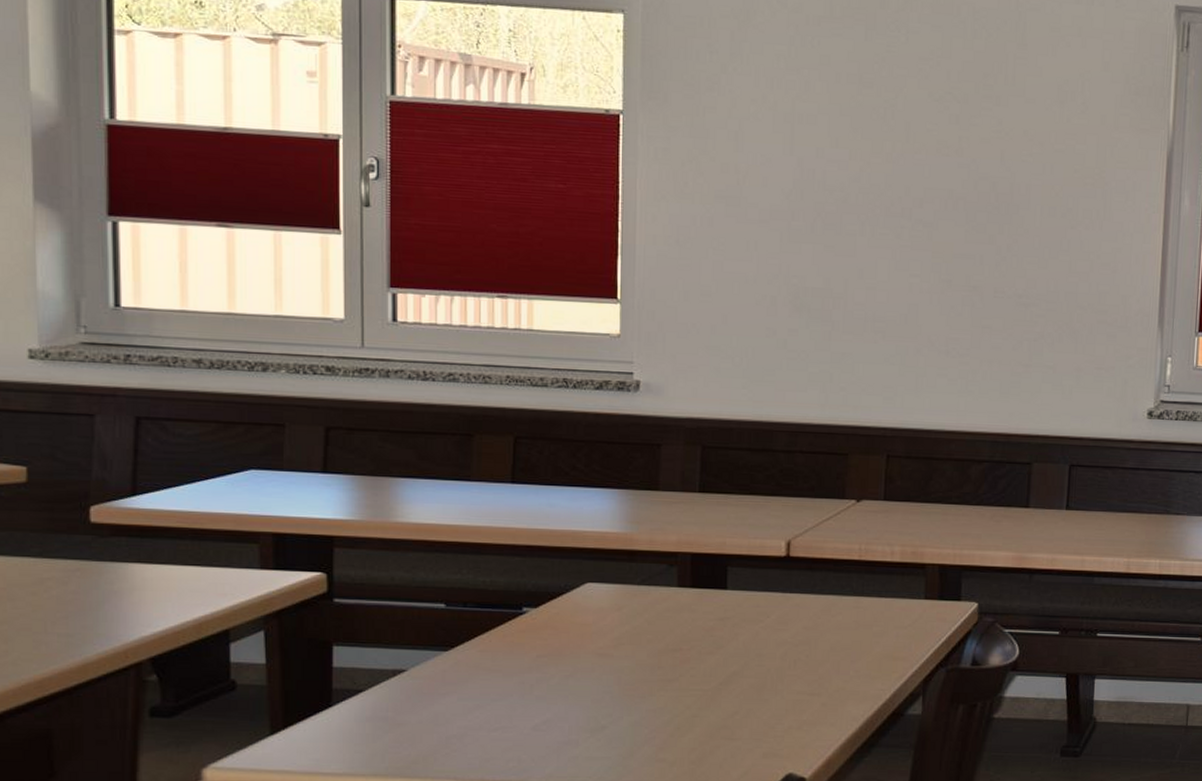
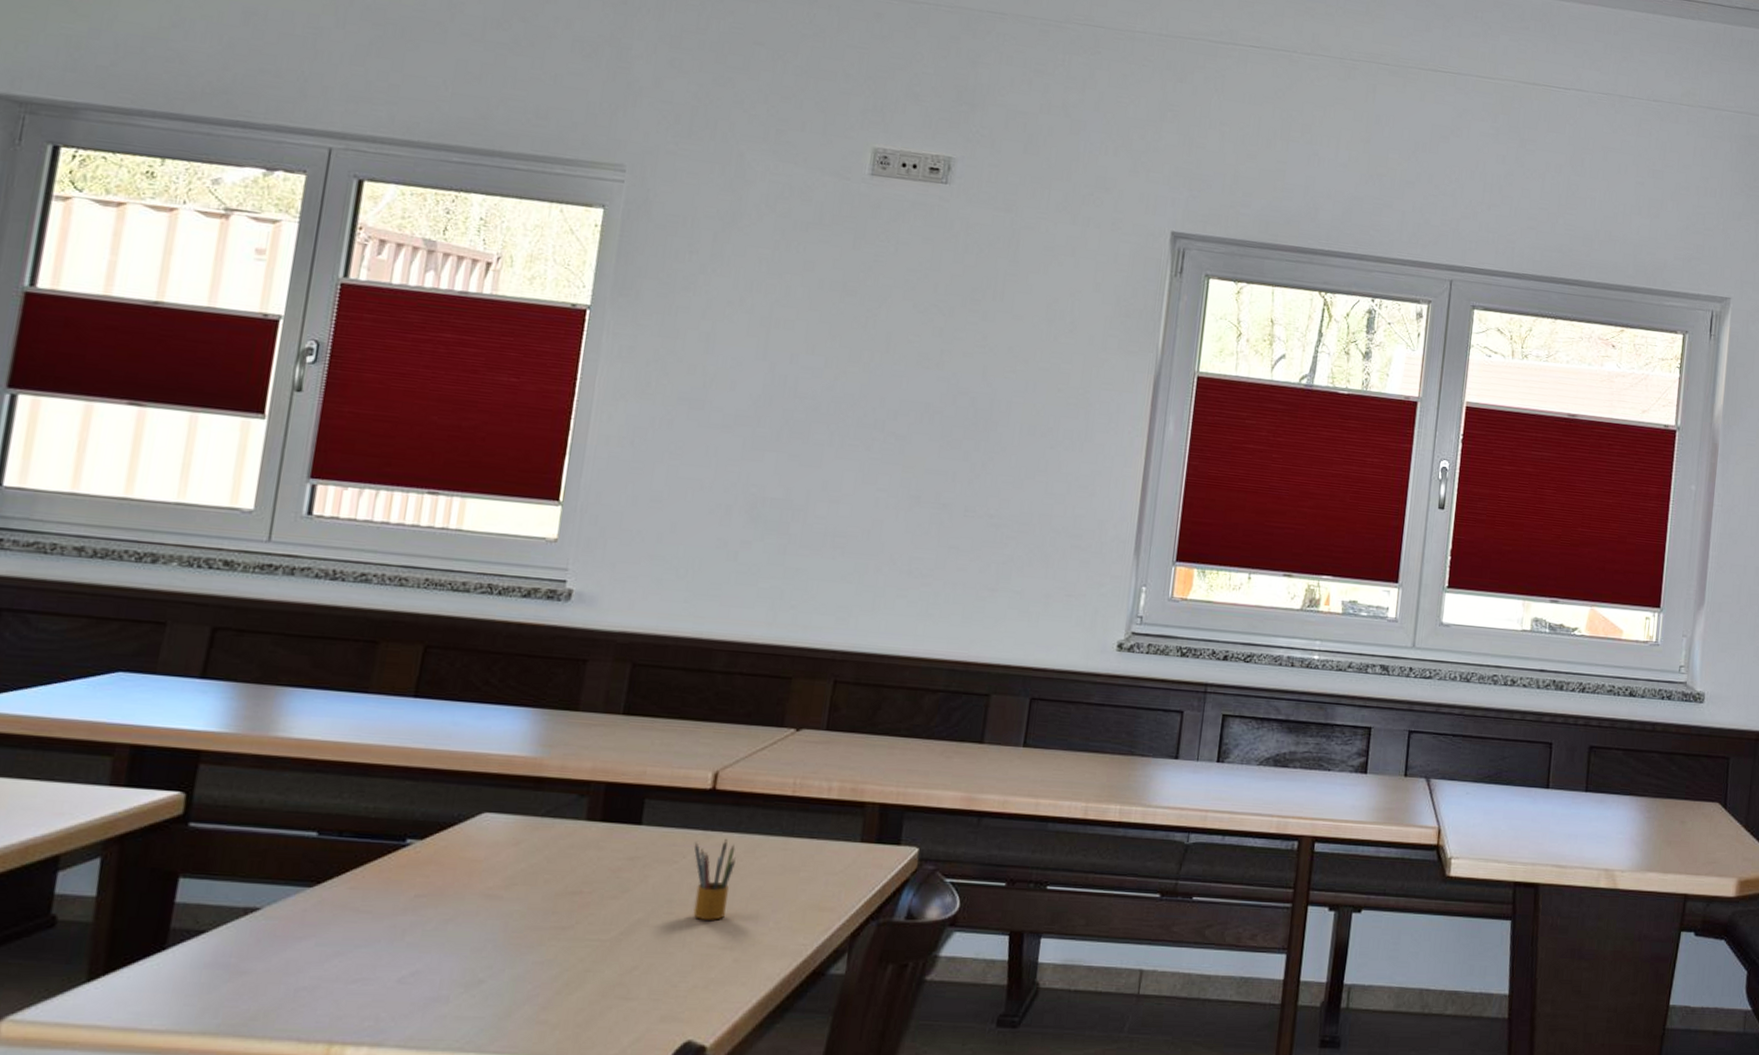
pencil box: none [775,600,814,671] -> present [693,839,736,920]

